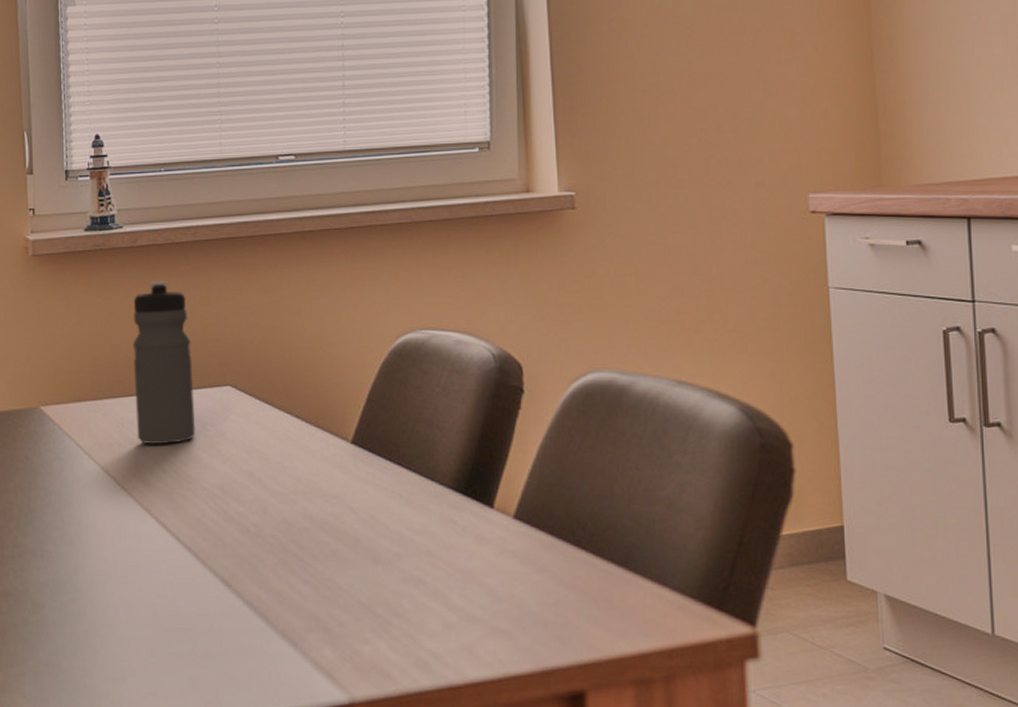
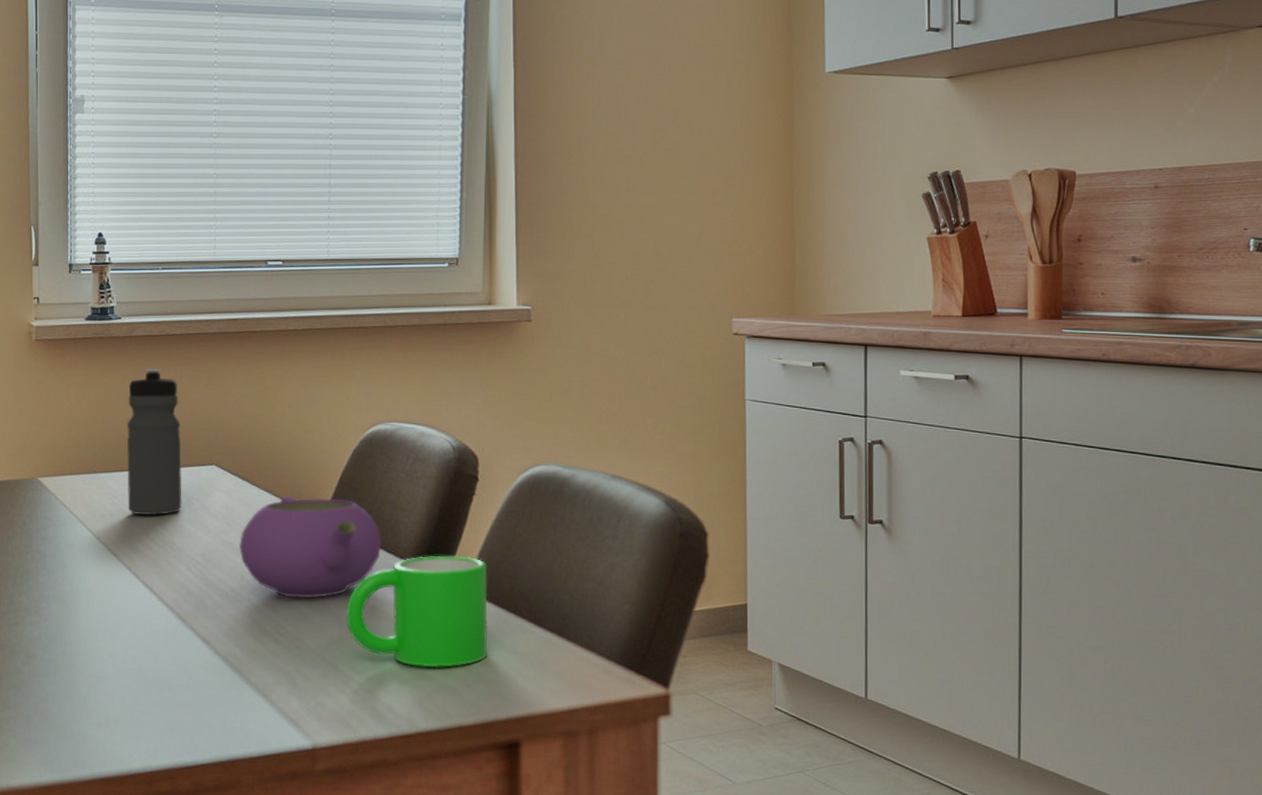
teapot: none [259,417,418,533] -> present [238,496,382,599]
mug: none [381,479,543,609] -> present [346,555,488,668]

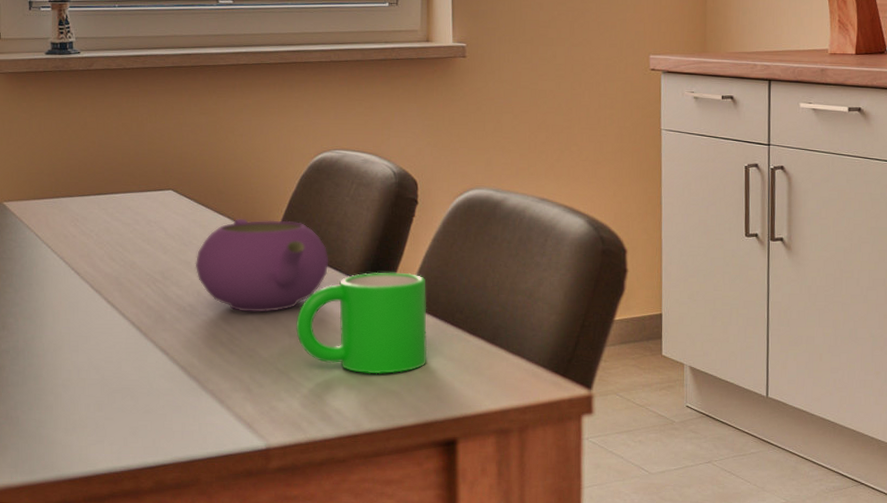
water bottle: present [126,368,182,516] -> none [87,100,141,237]

